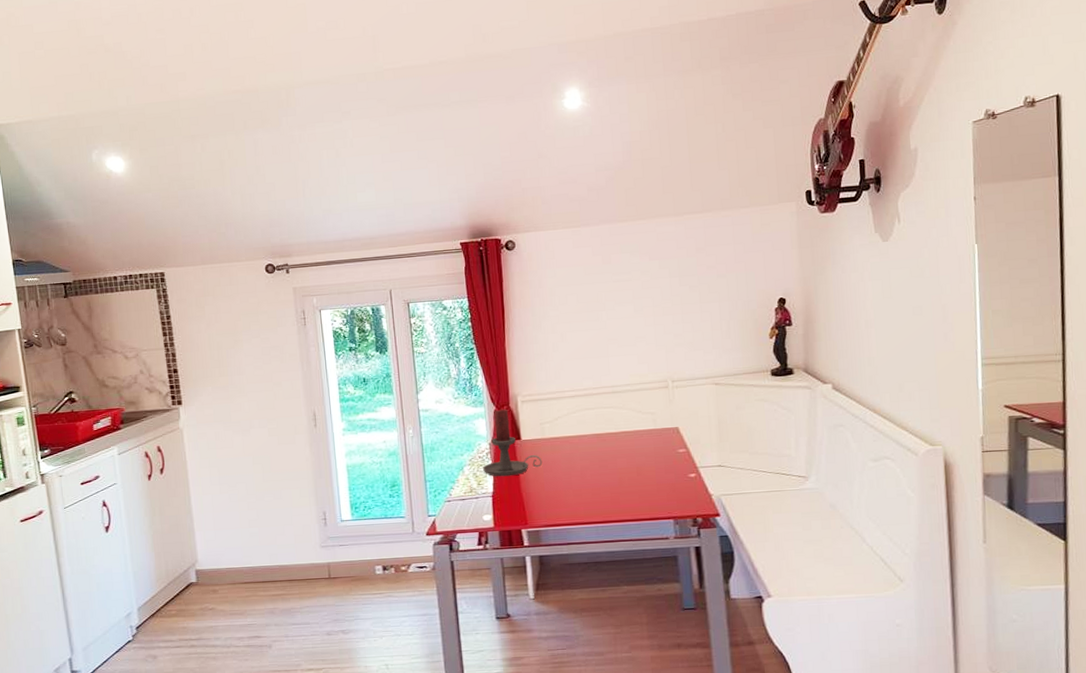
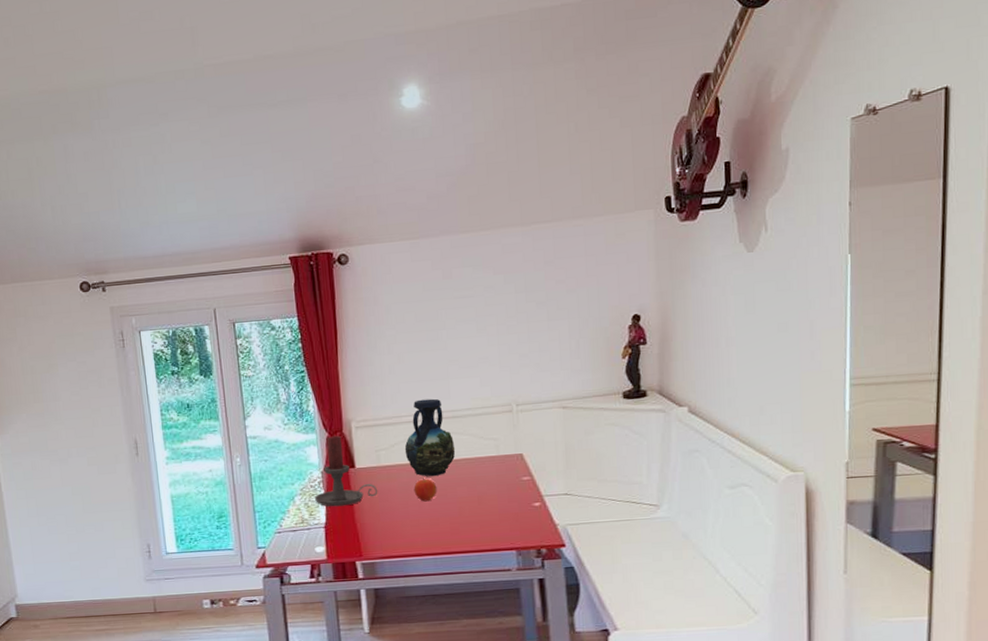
vase: none [567,375,615,448] -> present [404,398,456,476]
apple: none [576,450,598,473] -> present [414,479,437,502]

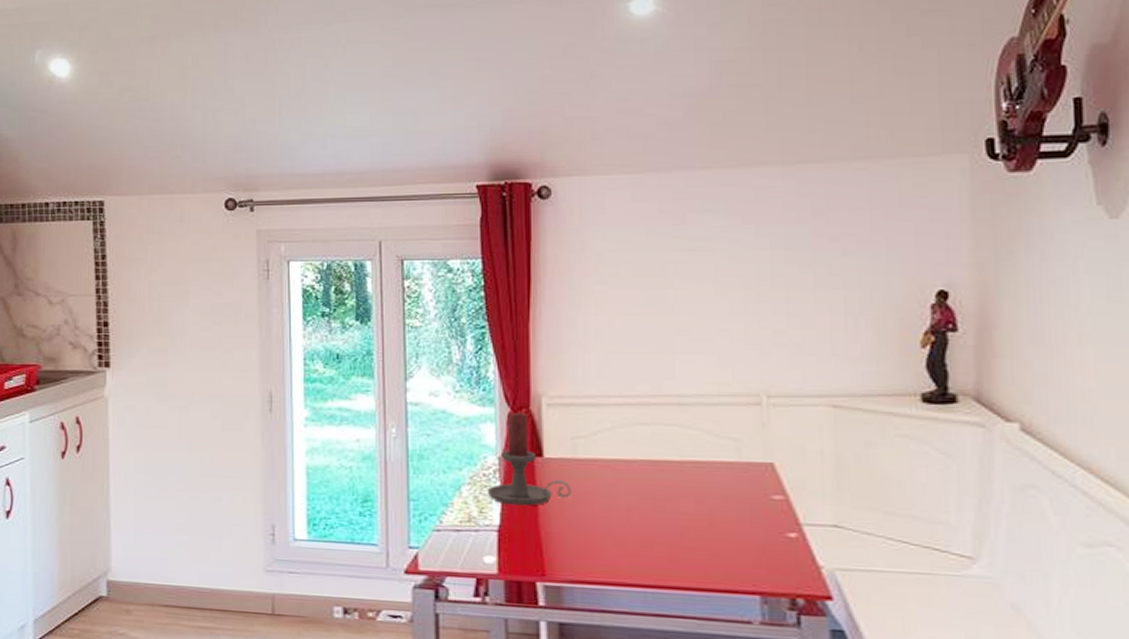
vase: present [404,398,456,476] -> none [610,377,680,480]
apple: present [414,479,437,502] -> none [620,482,652,513]

